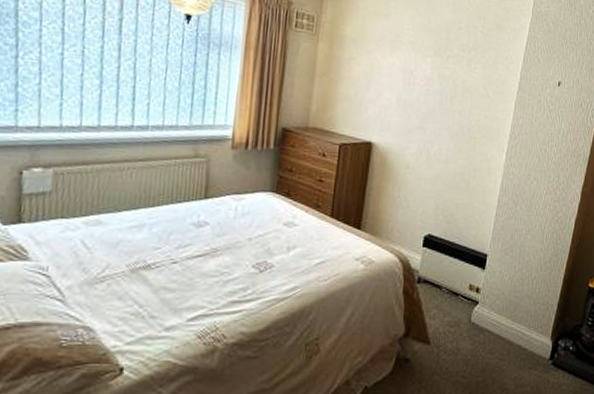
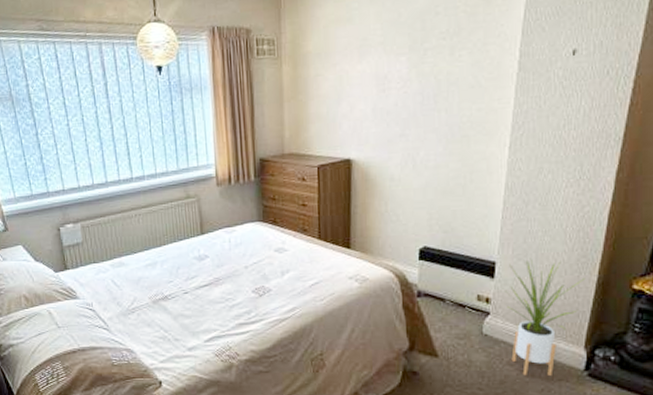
house plant: none [492,253,556,364] -> present [505,258,586,376]

